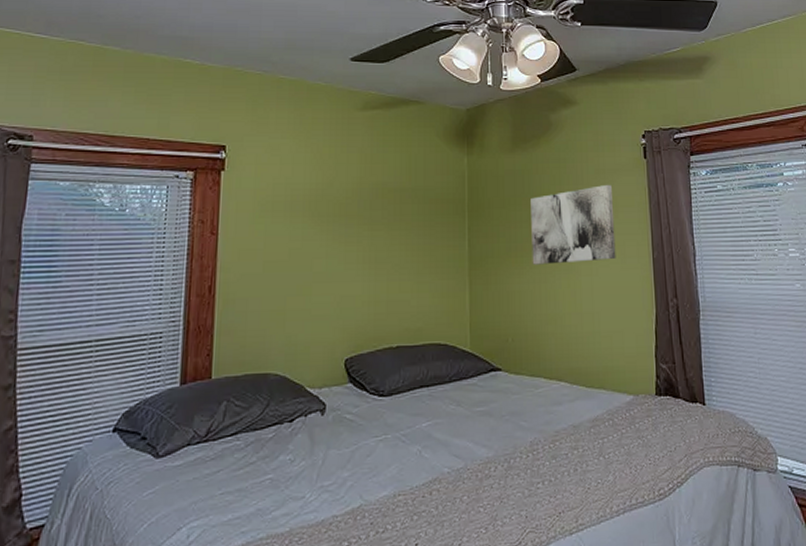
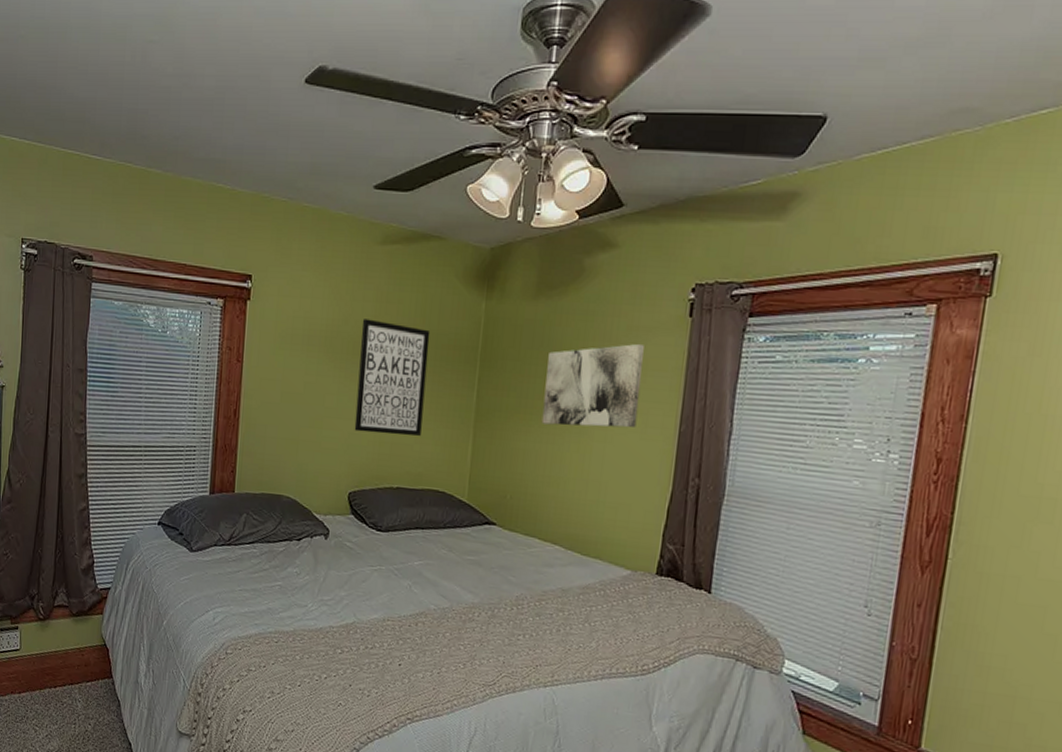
wall art: none [346,181,417,294] -> present [354,319,430,436]

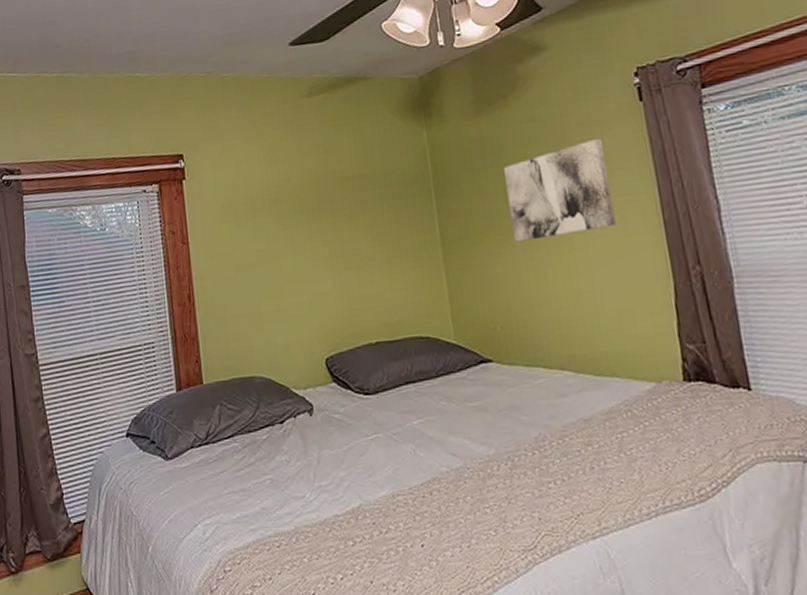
wall art: present [354,319,430,436] -> none [303,170,389,291]

